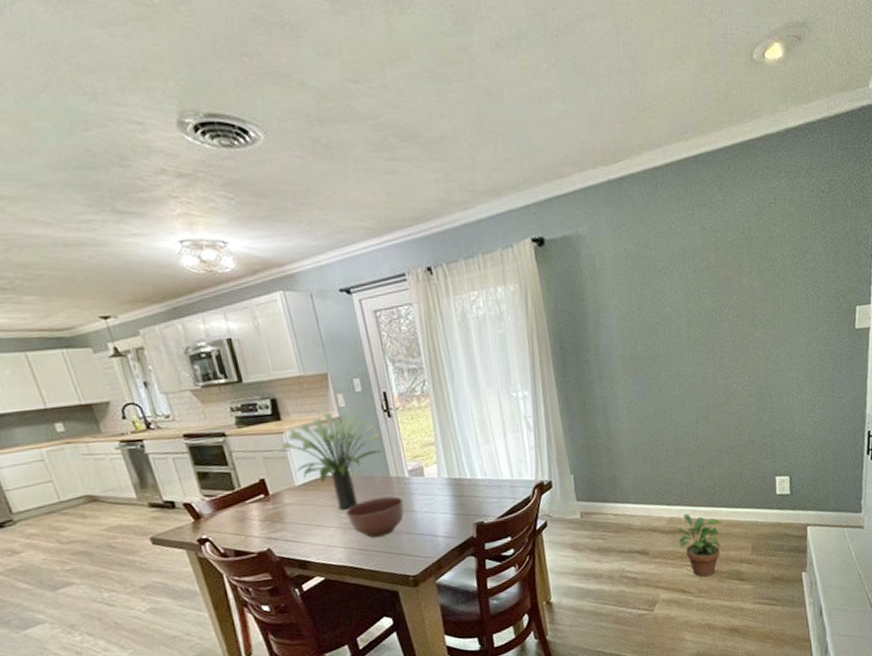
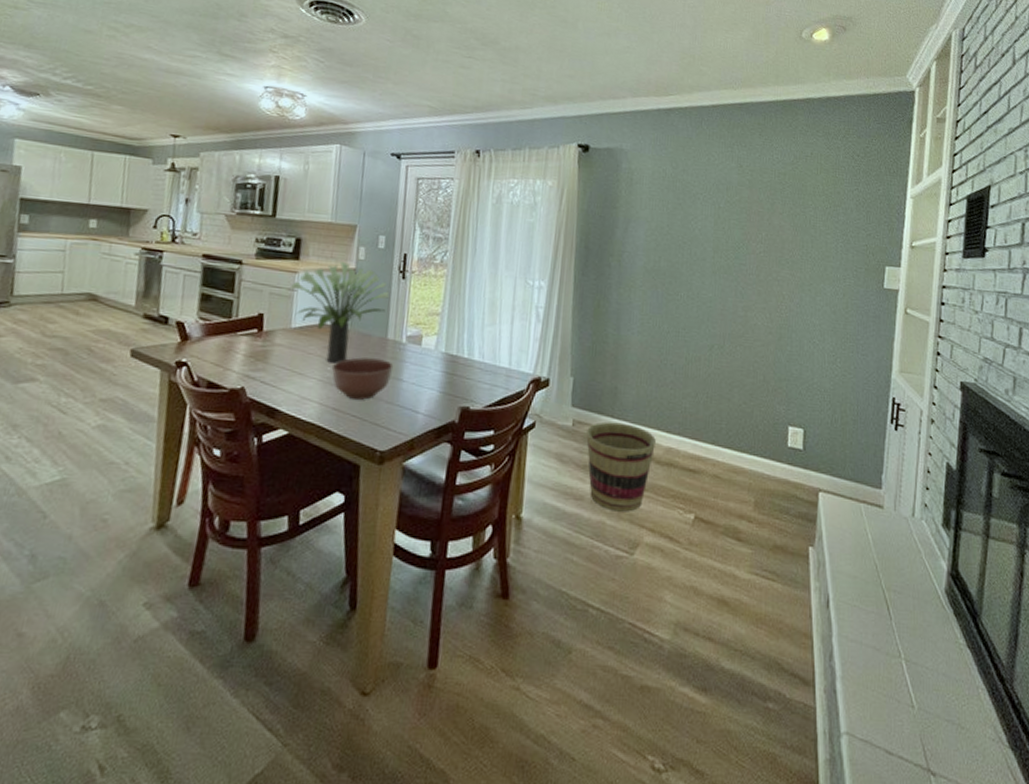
basket: none [595,505,659,581] -> present [586,421,656,512]
potted plant: present [678,514,723,578] -> none [674,447,725,527]

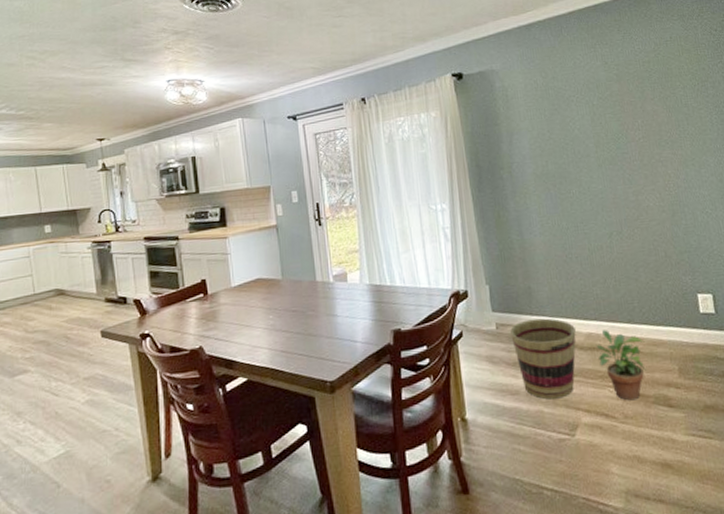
flower arrangement: present [289,262,390,364] -> none [223,221,311,312]
bowl: present [331,357,394,400] -> none [273,300,327,340]
potted plant: none [674,447,725,527] -> present [597,330,646,401]

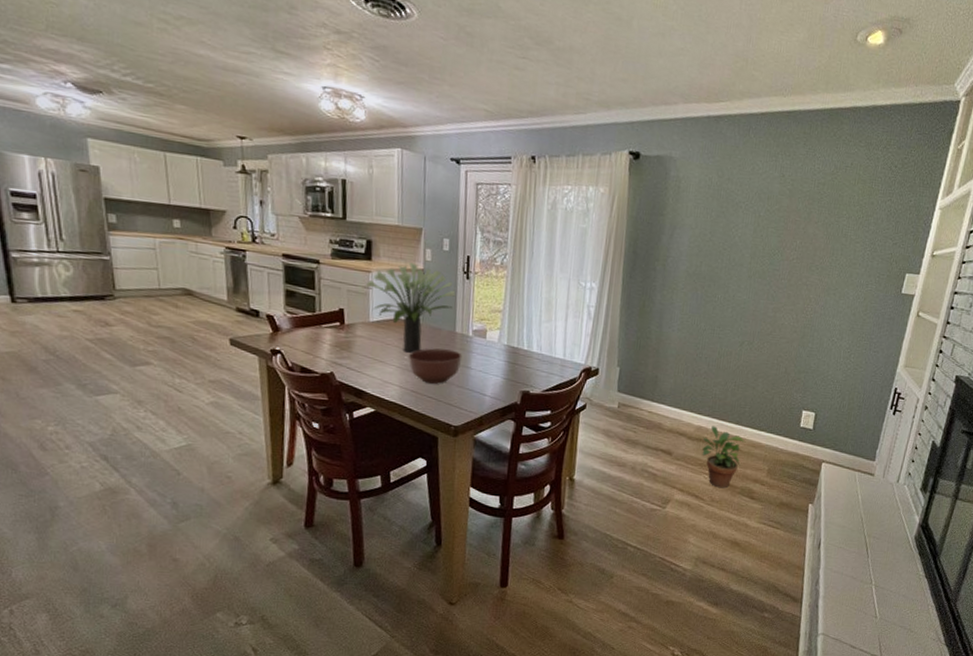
flower arrangement: none [223,221,311,312] -> present [365,263,456,353]
bowl: none [273,300,327,340] -> present [408,348,463,384]
basket: present [510,318,576,400] -> none [629,404,689,476]

